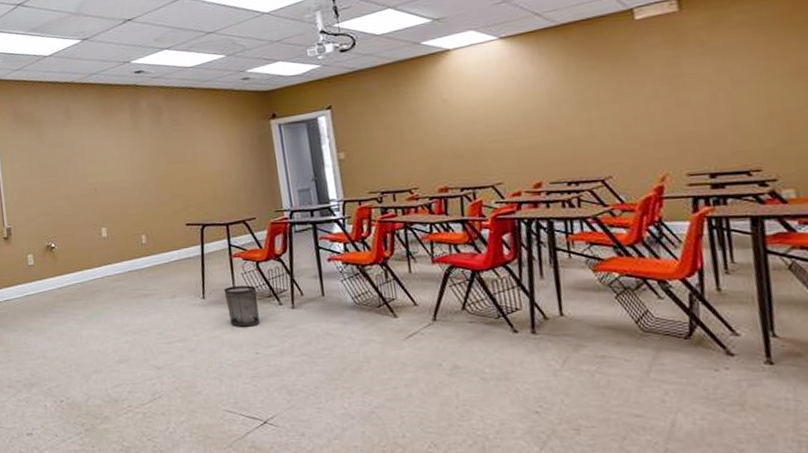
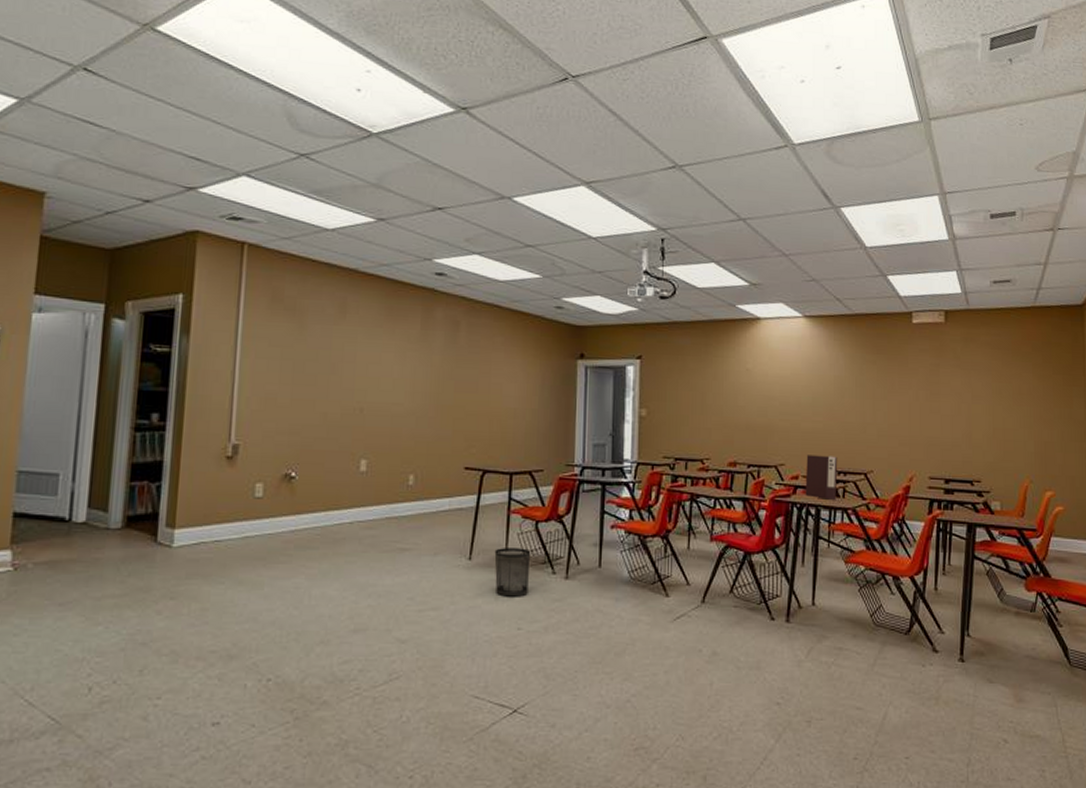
binder: none [526,167,571,212] -> present [805,455,838,500]

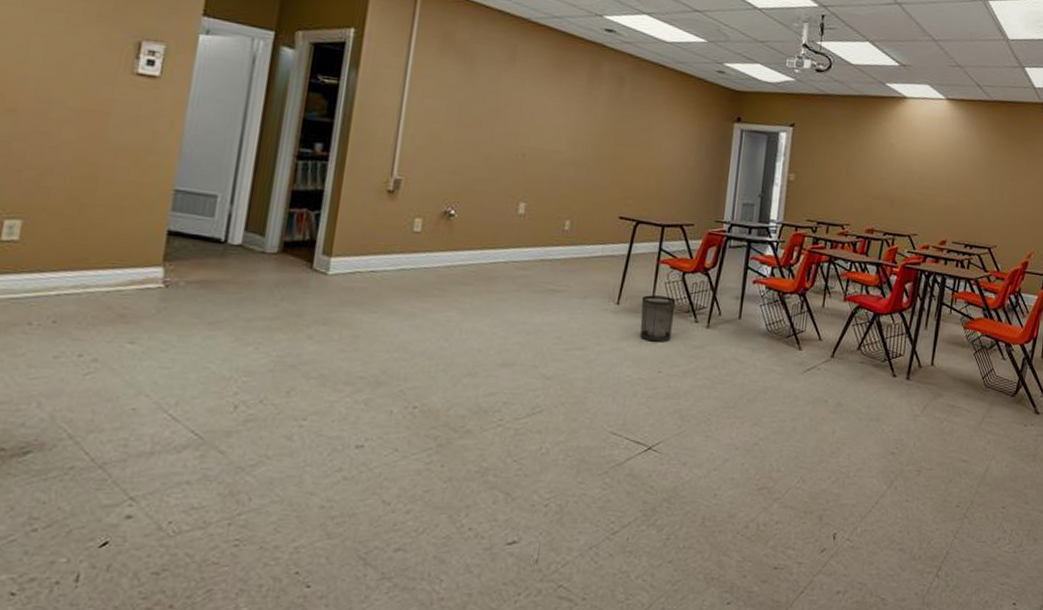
binder: present [805,455,838,500] -> none [933,227,966,270]

